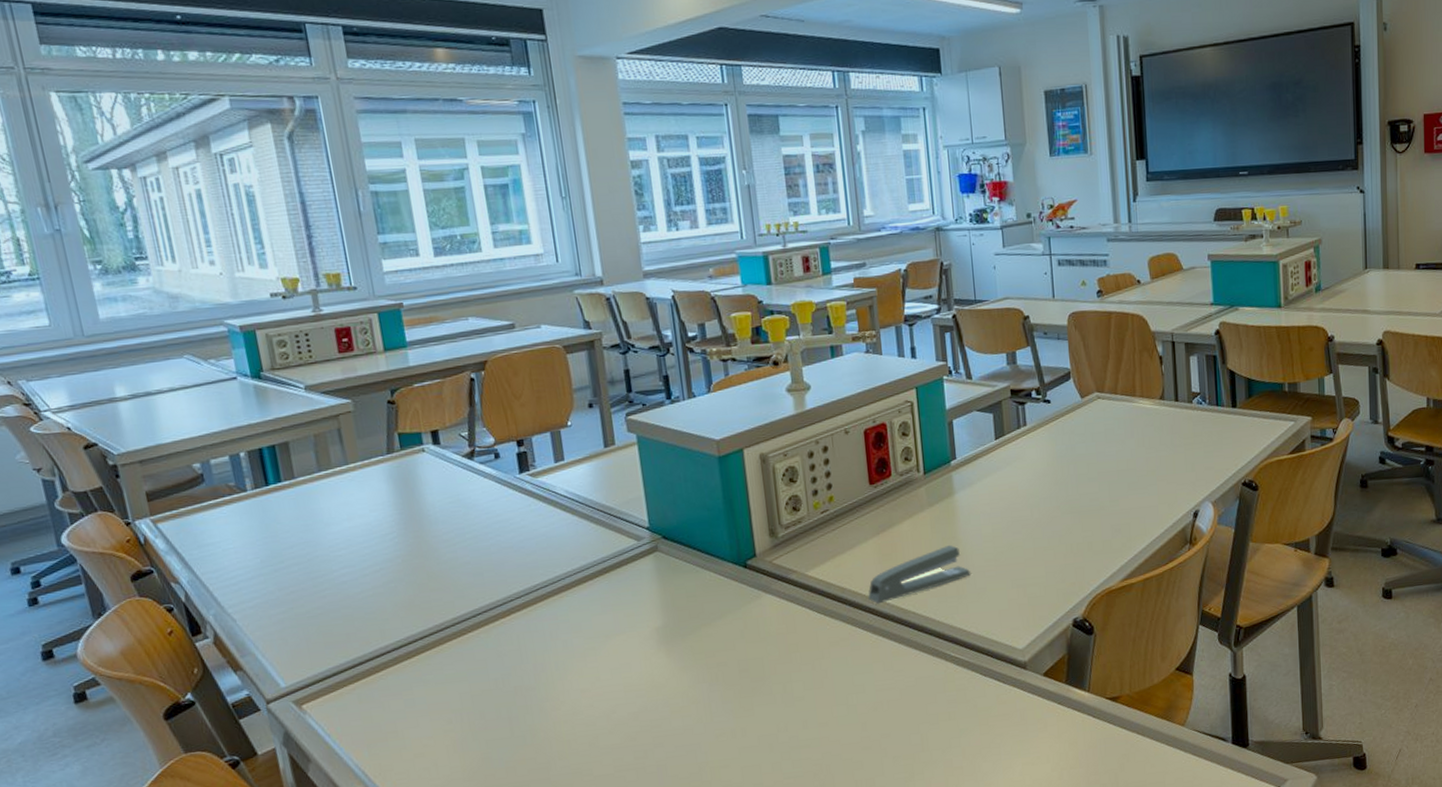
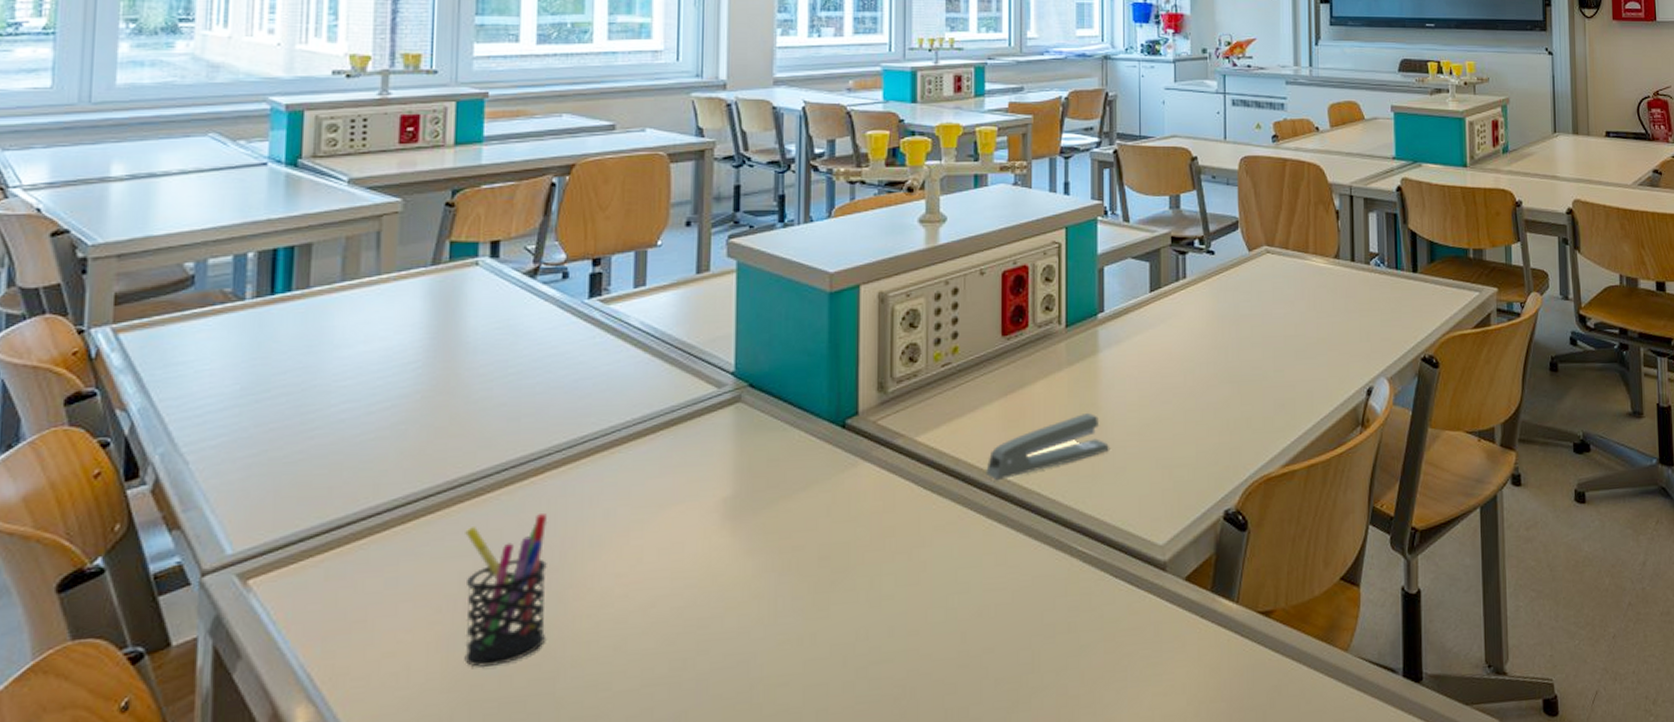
pen holder: none [458,646,535,763] -> present [464,514,548,668]

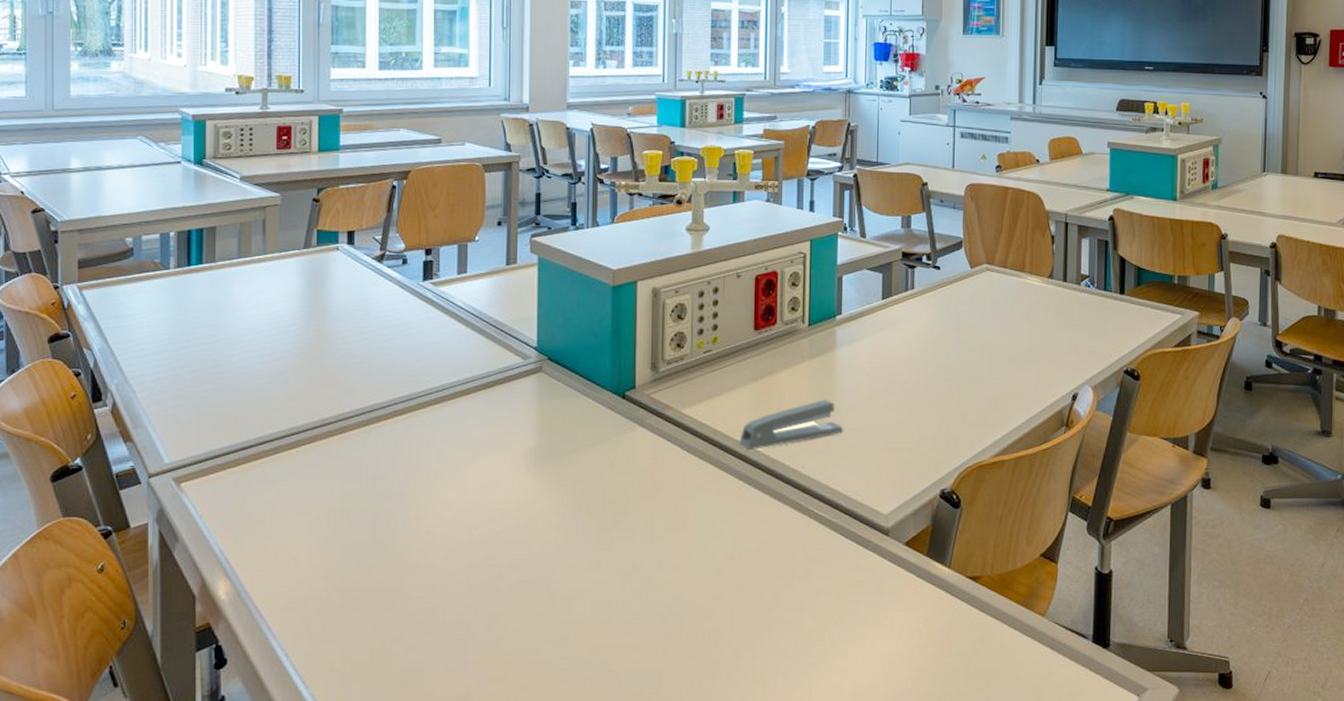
pen holder: present [464,514,548,668] -> none [334,450,395,565]

